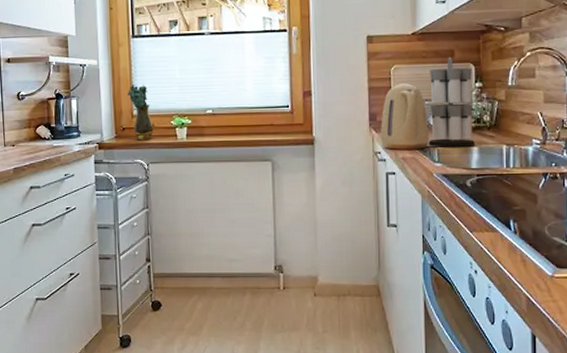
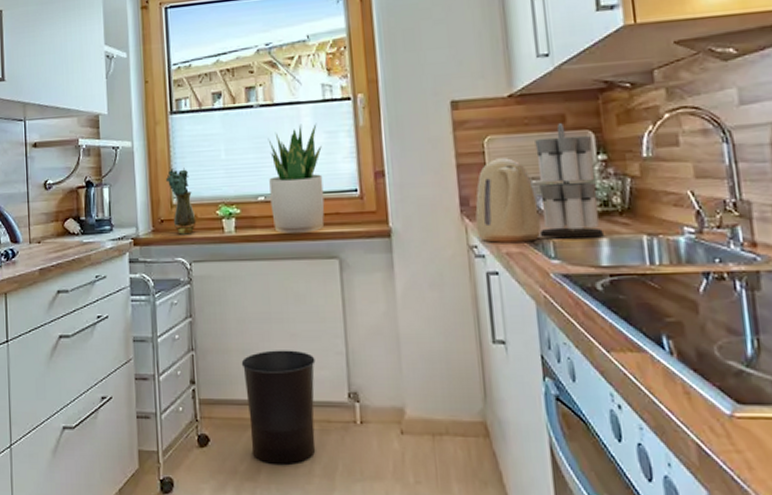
waste bin: none [189,233,250,322] -> present [241,350,316,465]
planter: none [216,50,262,142] -> present [268,123,325,235]

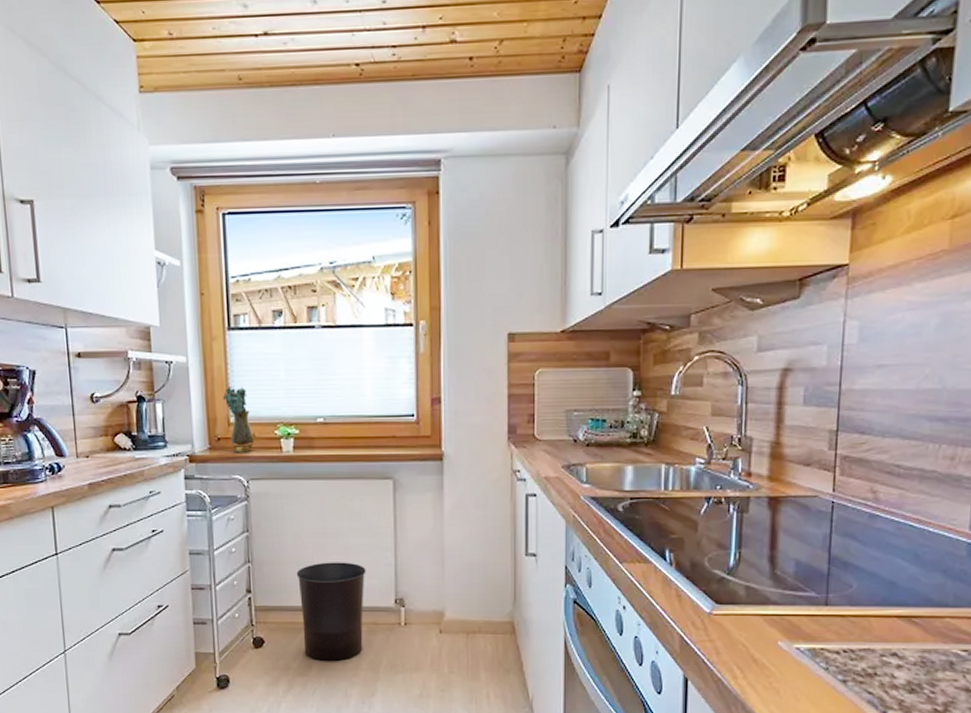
planter: present [268,123,325,235] -> none [329,347,382,456]
kettle: present [475,158,541,243] -> none [521,390,577,468]
spice rack: present [535,123,605,239] -> none [575,360,631,466]

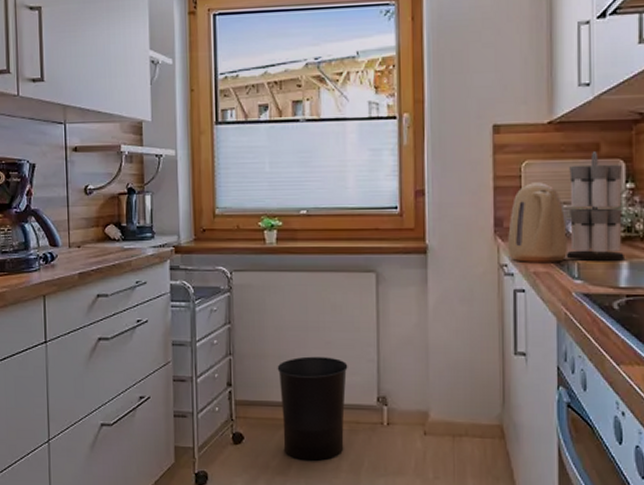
vase: present [223,385,254,453] -> none [209,177,238,244]
kettle: none [521,390,577,468] -> present [508,182,567,262]
spice rack: none [575,360,631,466] -> present [566,152,626,261]

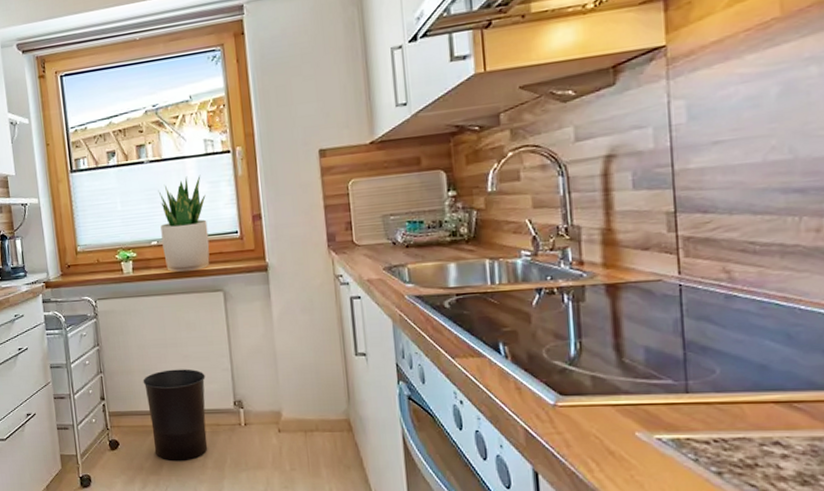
planter: none [312,140,365,248] -> present [158,174,210,273]
kettle: present [508,182,567,262] -> none [341,198,397,272]
spice rack: present [566,152,626,261] -> none [393,165,453,266]

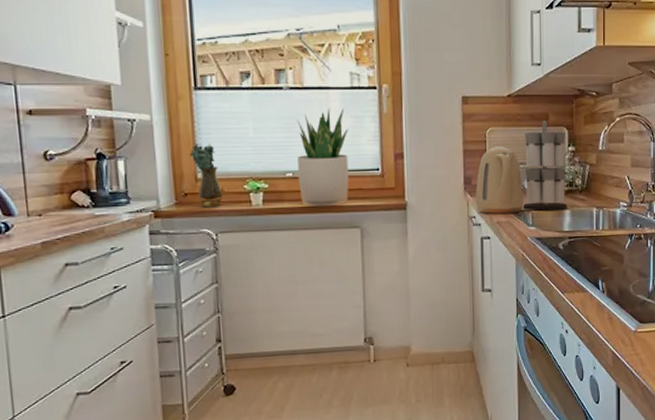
vase: none [70,219,99,277] -> present [190,142,223,208]
waste bin: present [143,369,208,460] -> none [267,306,337,402]
kettle: none [341,198,397,272] -> present [476,146,524,214]
spice rack: none [393,165,453,266] -> present [522,121,568,211]

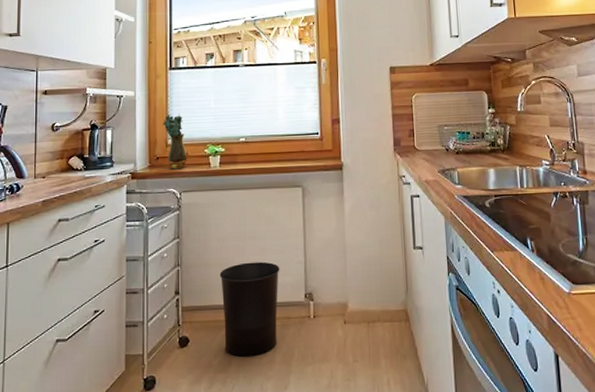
waste bin: none [267,306,337,402] -> present [219,261,280,357]
planter: present [297,108,349,207] -> none [249,80,293,168]
kettle: present [476,146,524,214] -> none [404,110,449,173]
spice rack: present [522,121,568,211] -> none [447,86,492,170]

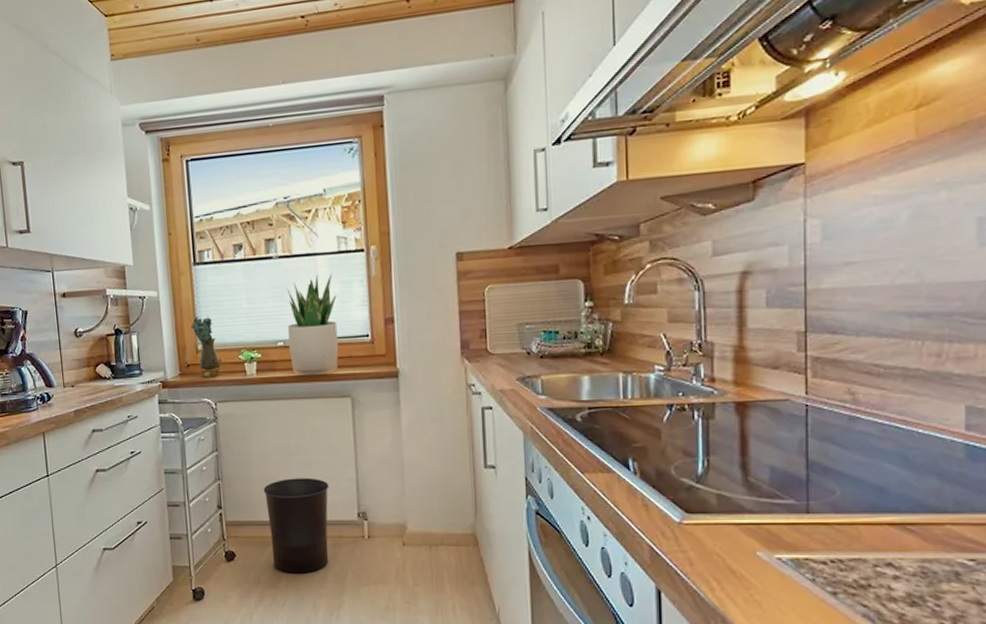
planter: none [249,80,293,168] -> present [286,273,339,376]

